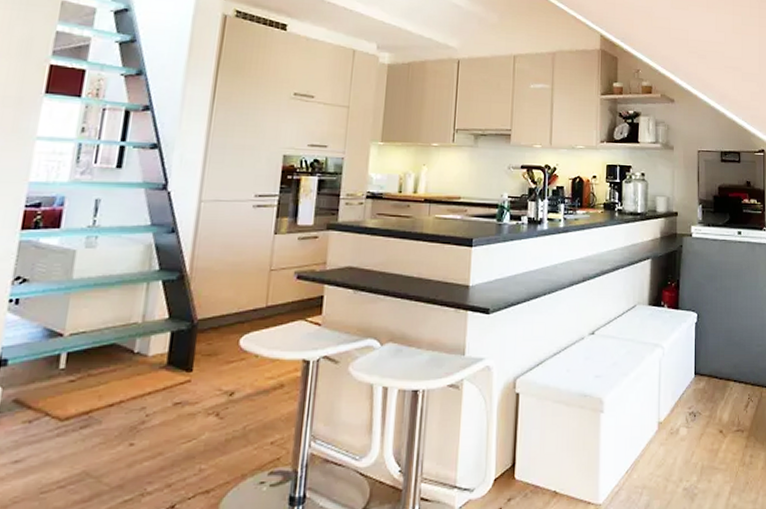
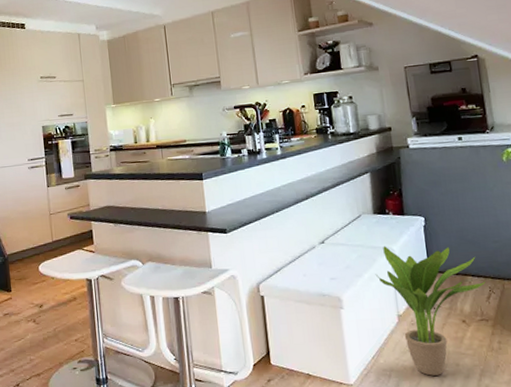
potted plant: none [641,342,746,494] -> present [375,246,486,376]

